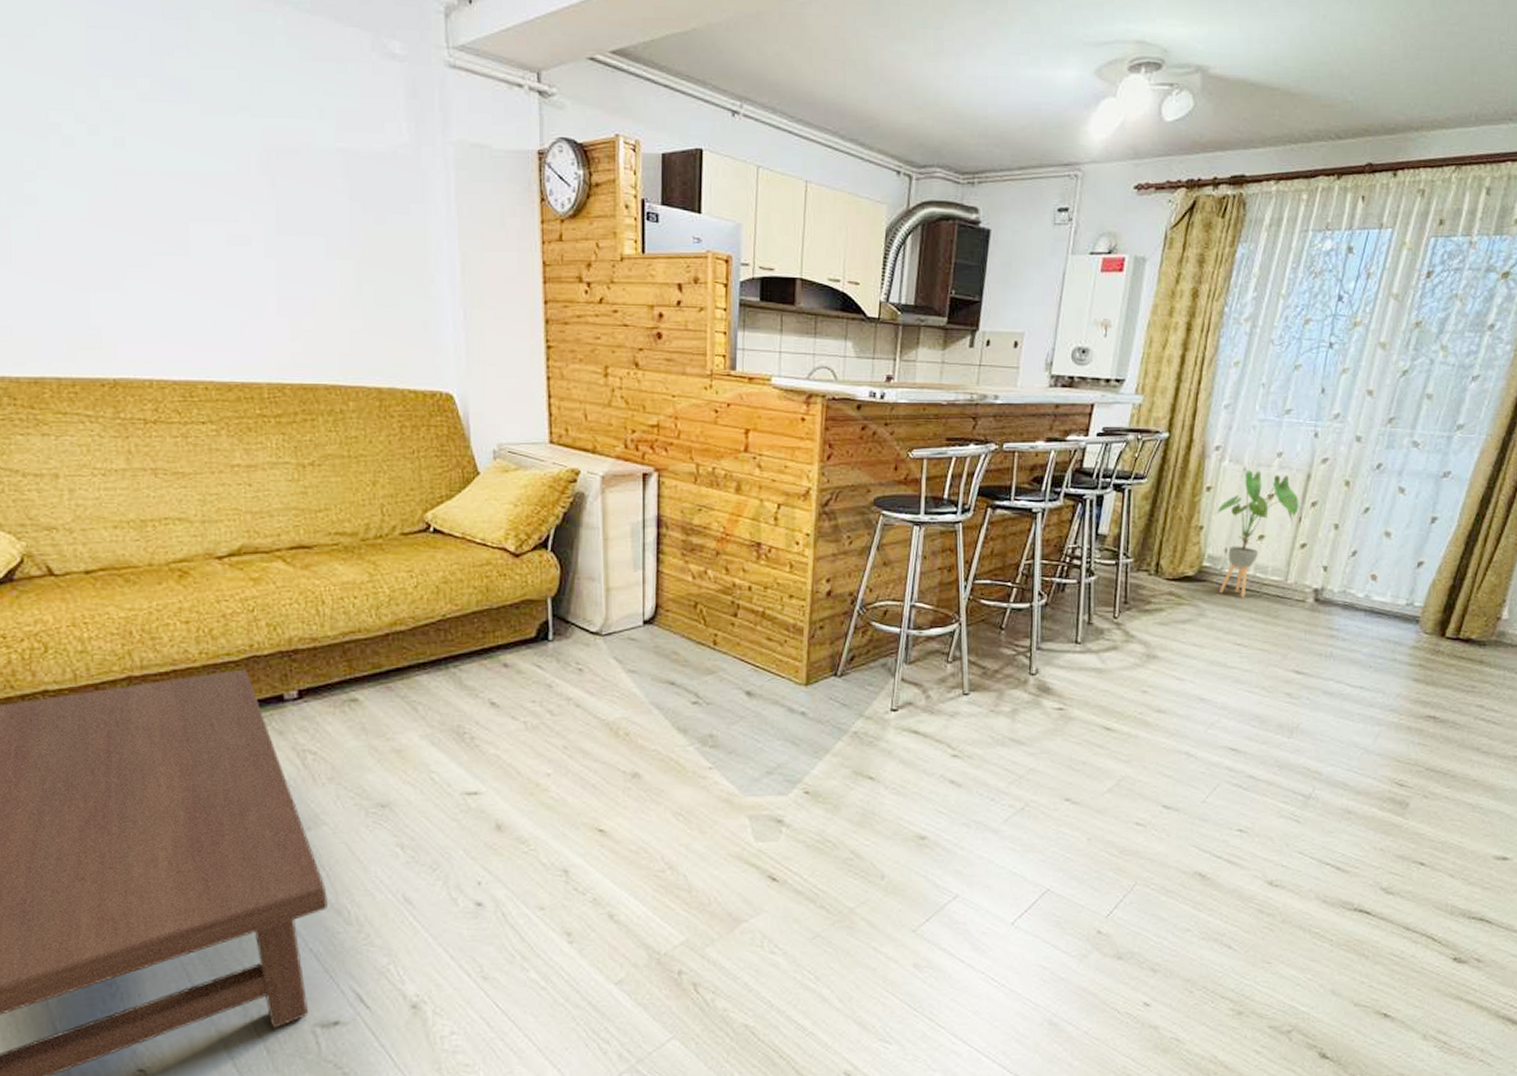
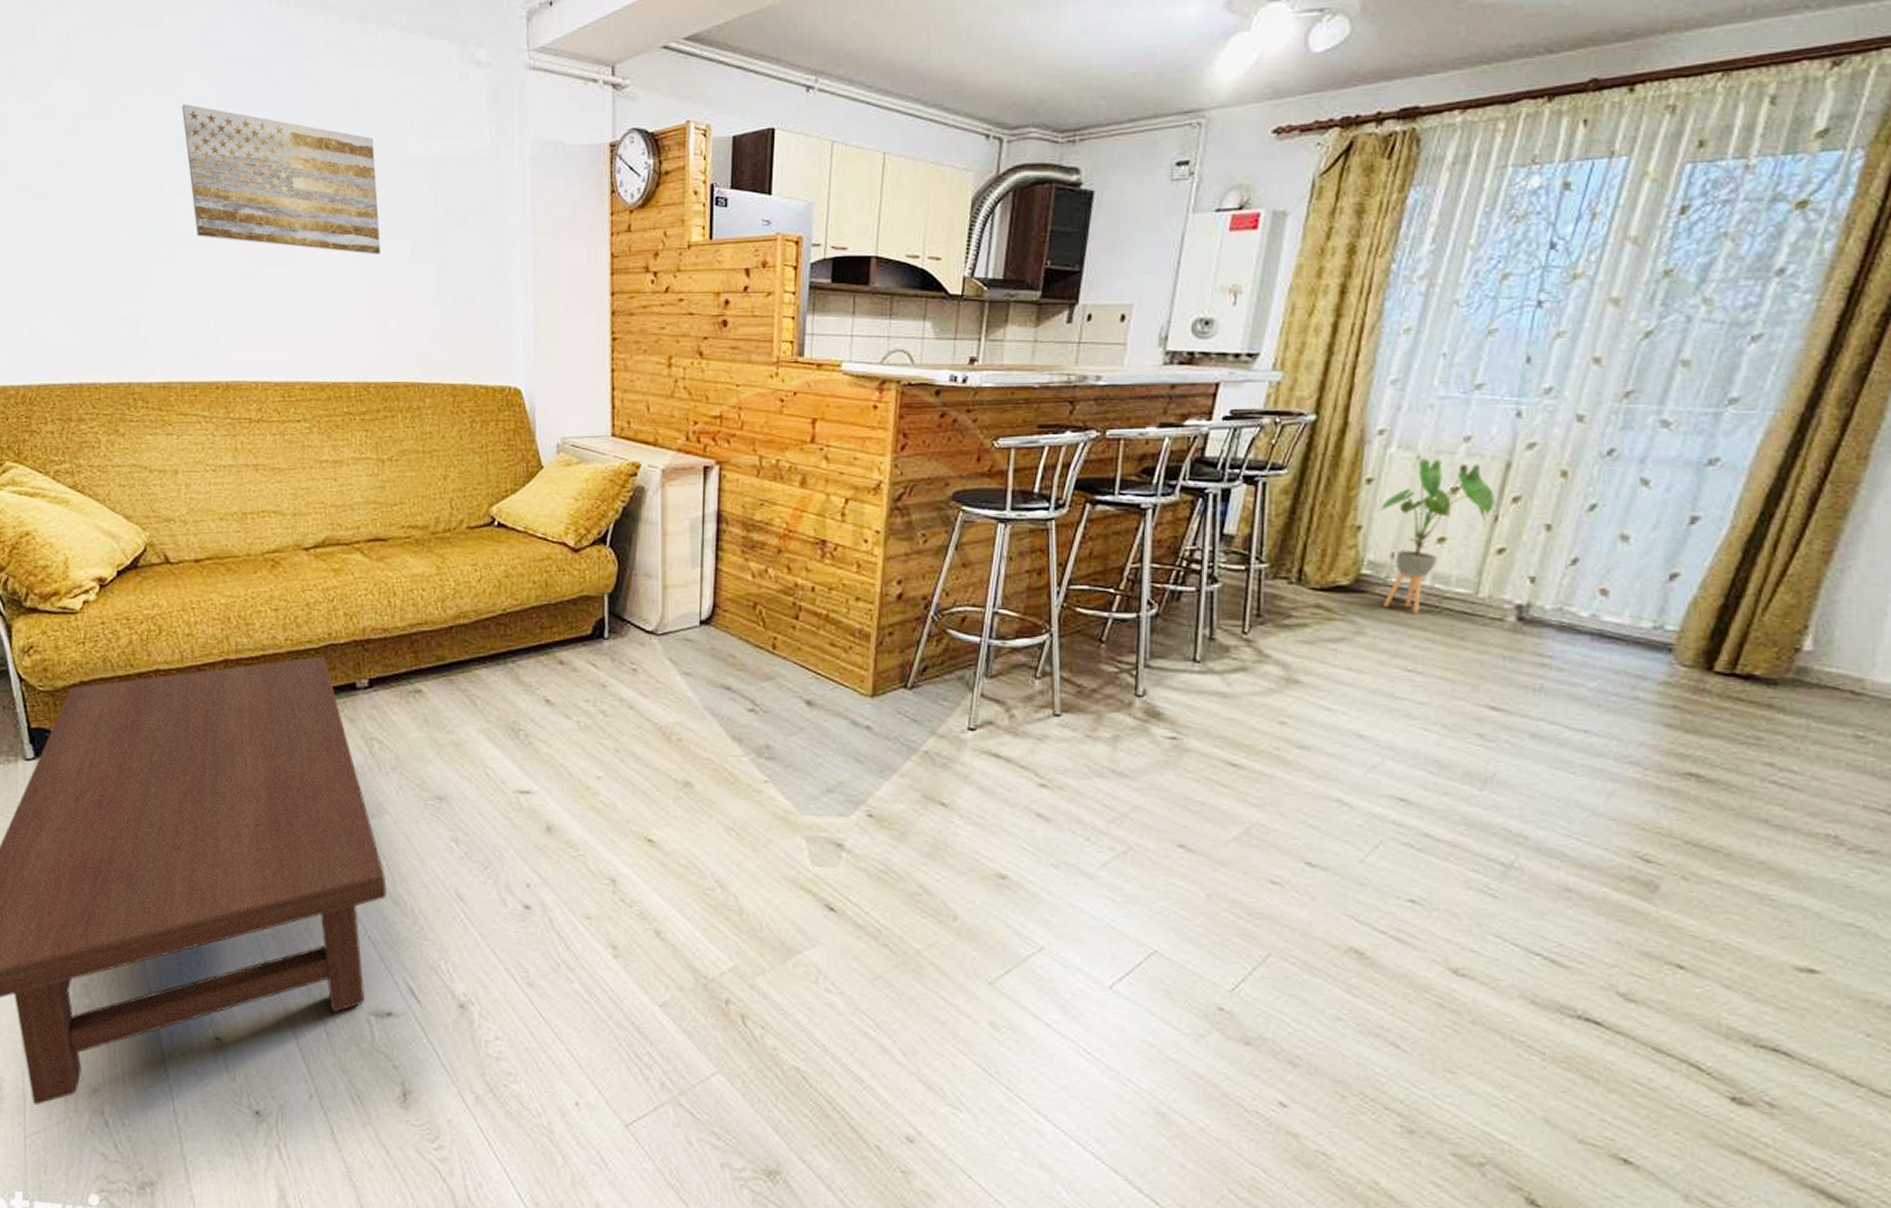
wall art: none [40,67,292,249] -> present [182,103,381,254]

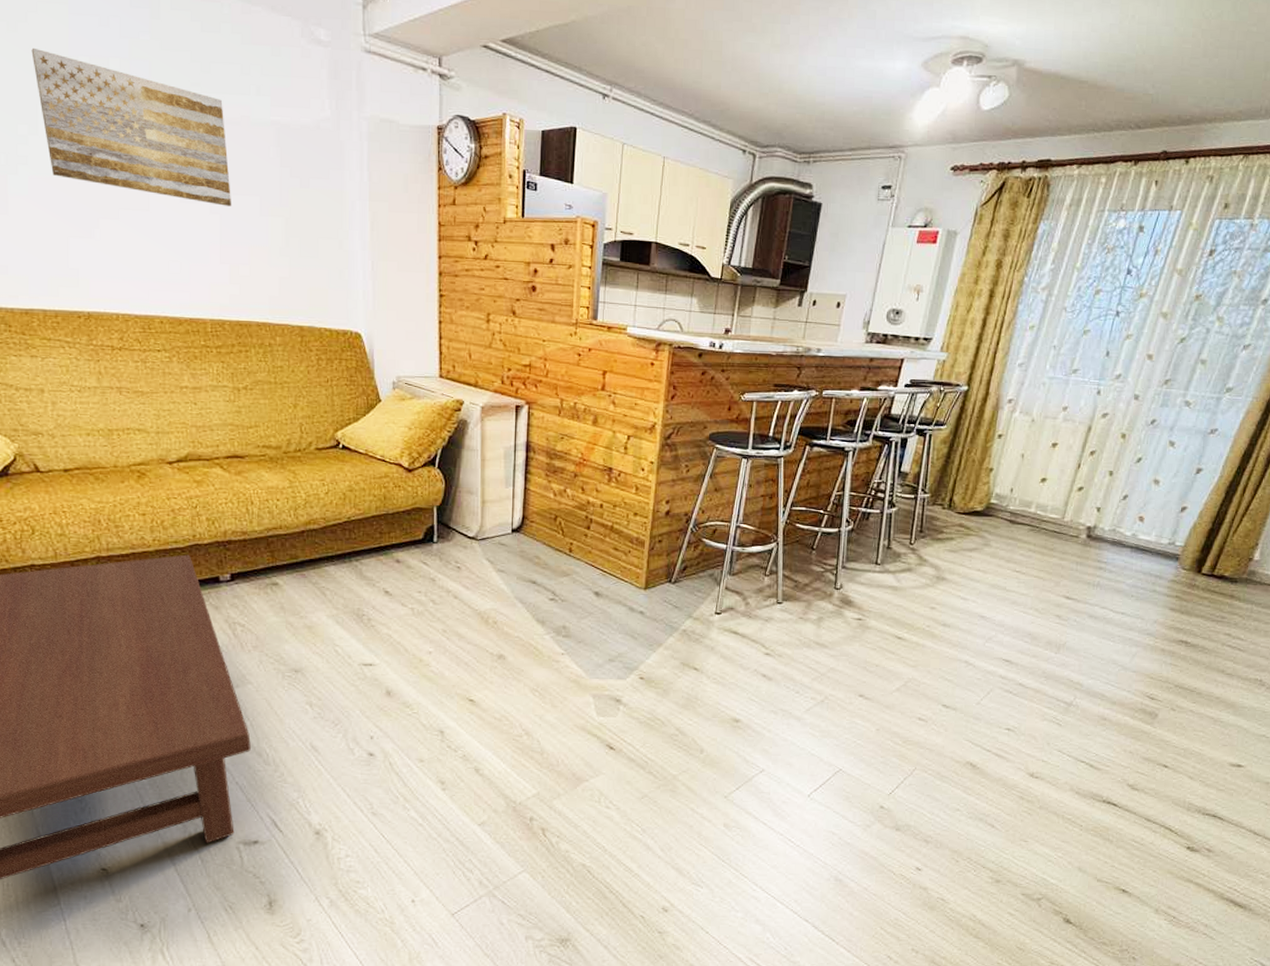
house plant: present [1377,459,1495,613] -> none [1003,422,1079,532]

